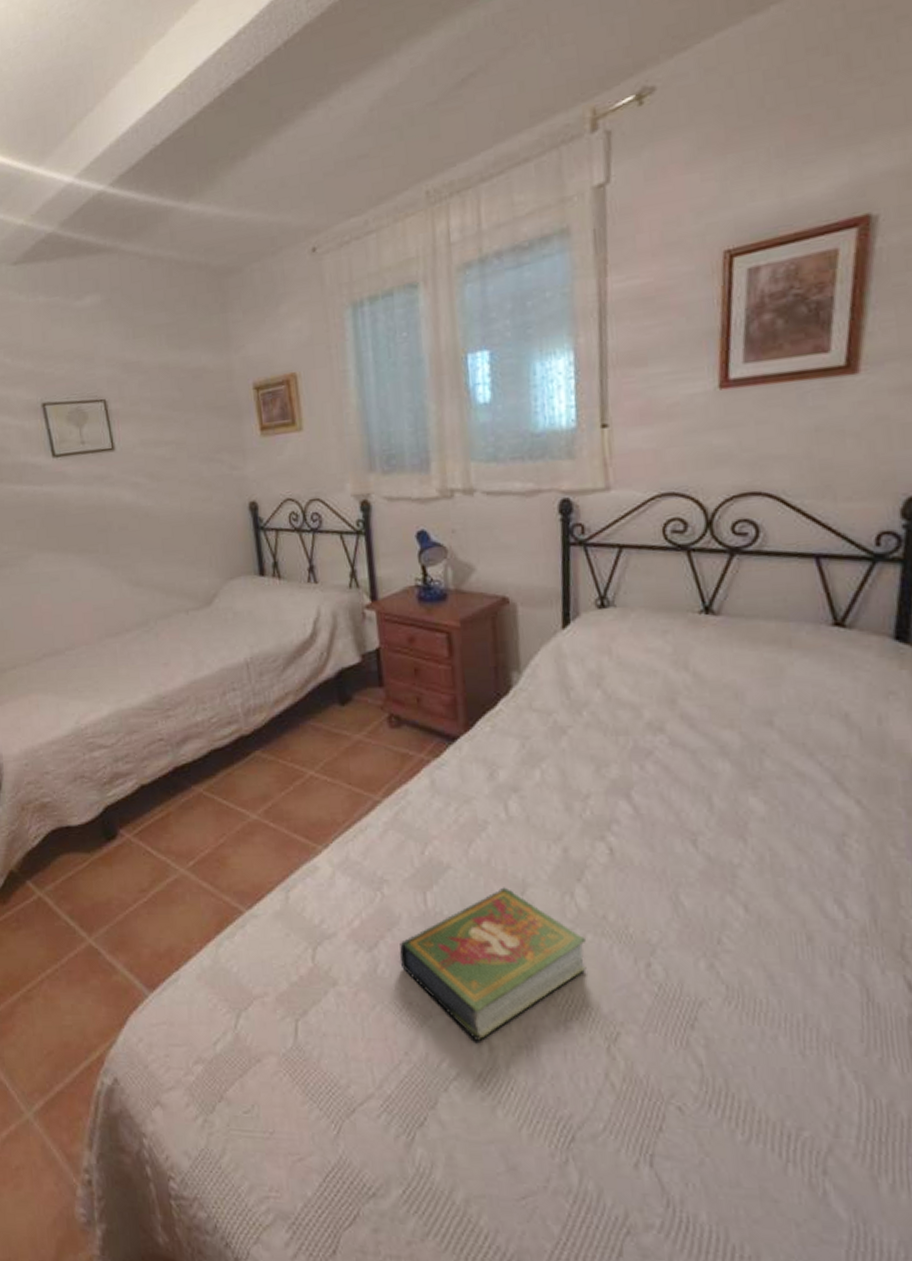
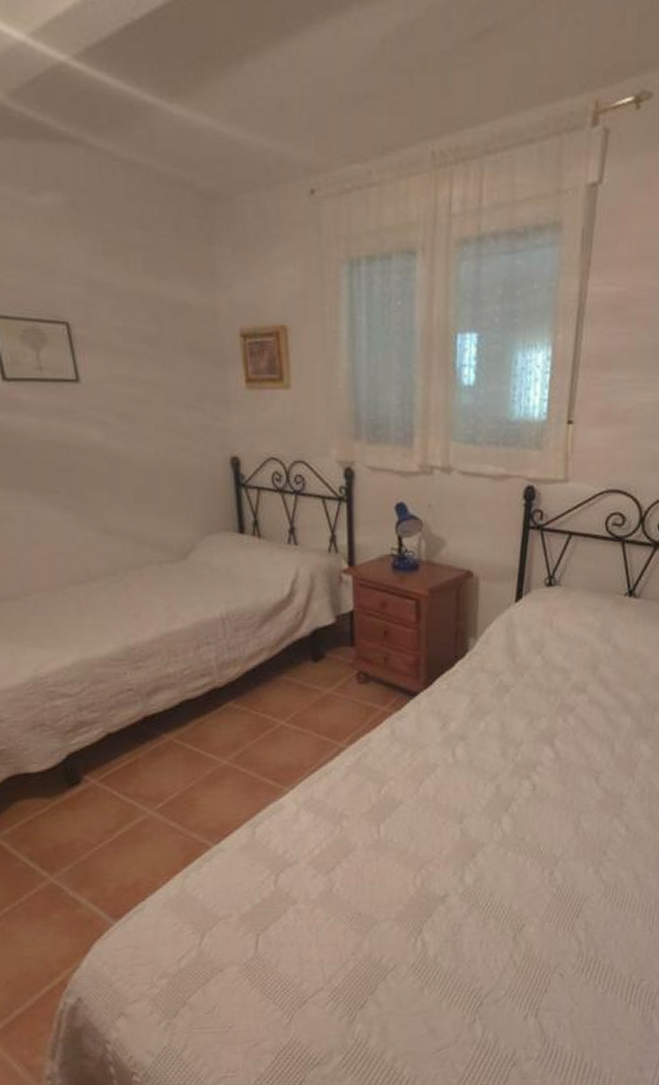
book: present [399,887,587,1042] -> none [353,818,506,940]

